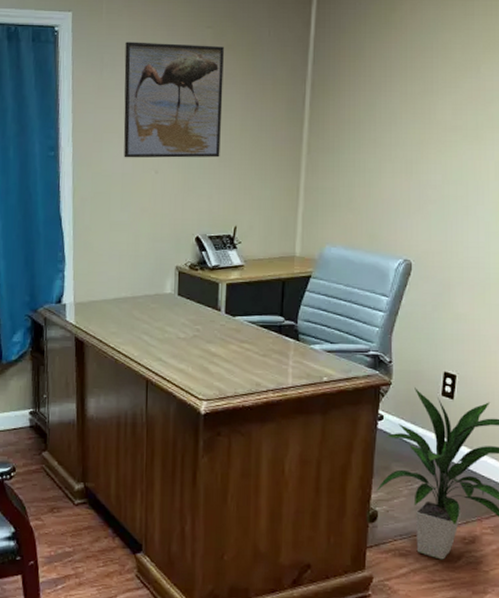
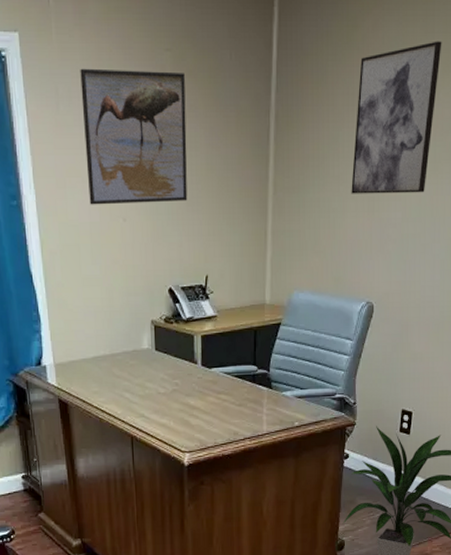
wall art: none [388,22,482,158] -> present [351,41,442,194]

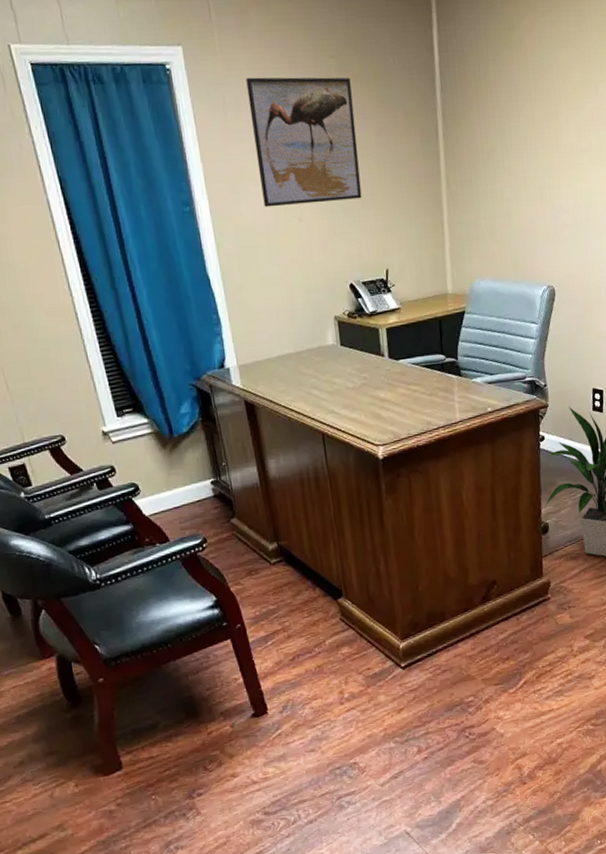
wall art: present [351,41,442,194] -> none [520,38,596,184]

